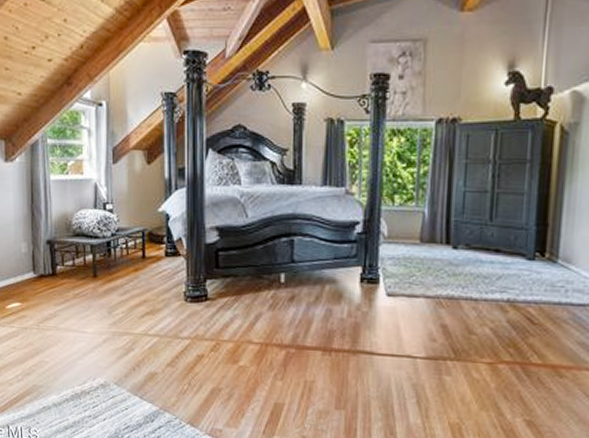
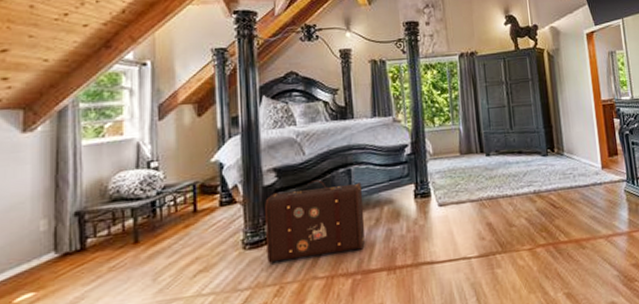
suitcase: none [206,245,304,324] -> present [265,180,365,263]

